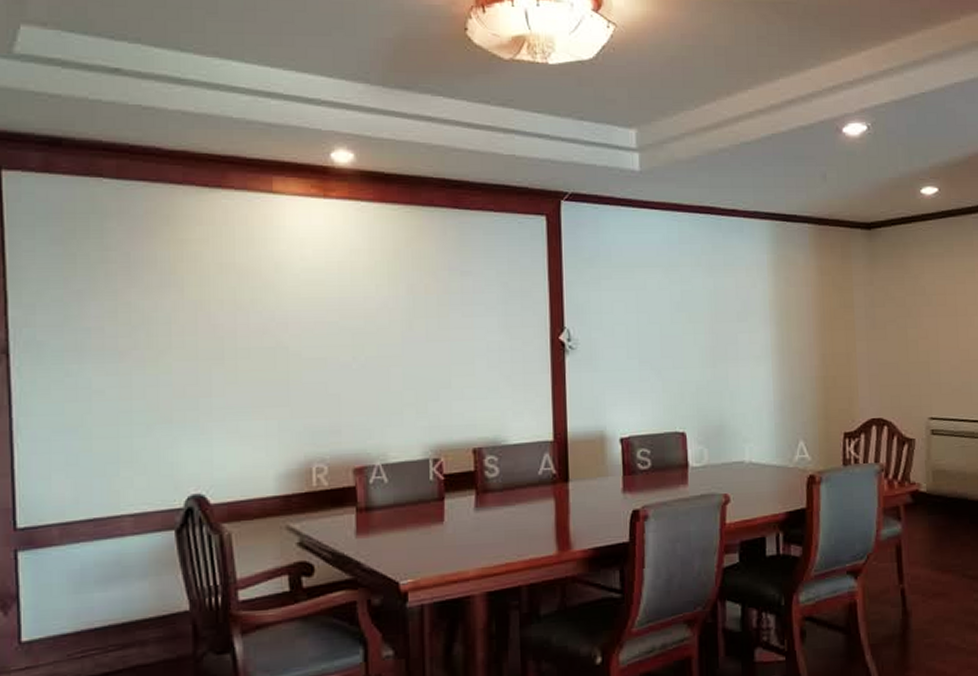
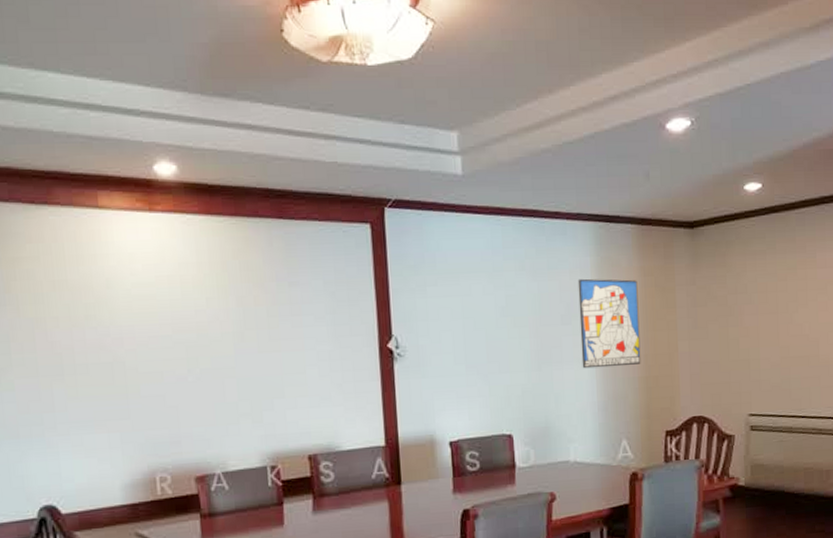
wall art: none [754,276,819,367] -> present [577,278,641,369]

